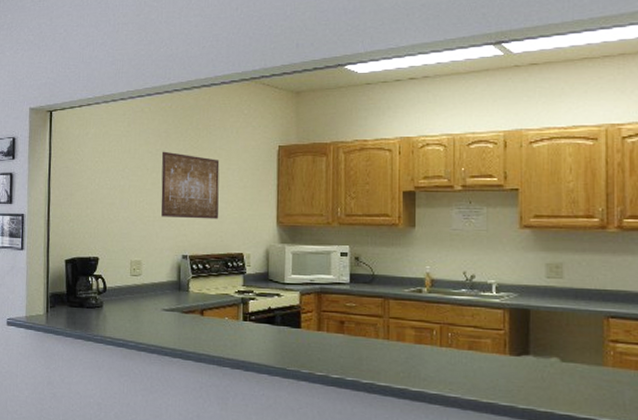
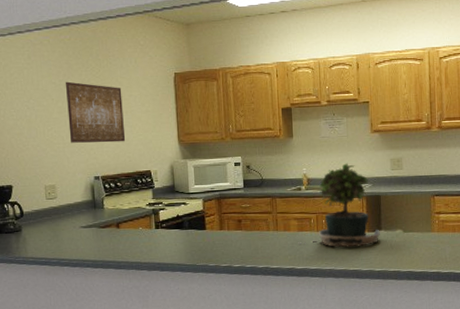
potted plant: none [414,264,527,374] -> present [298,163,380,248]

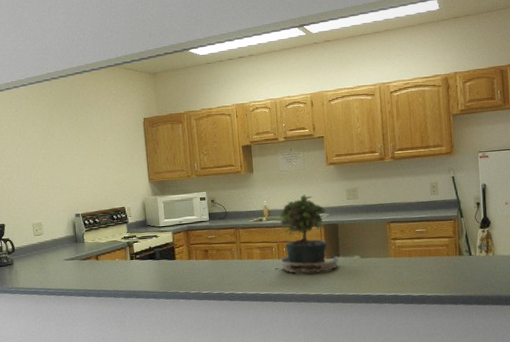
wall art: present [65,81,126,143] -> none [48,130,102,185]

